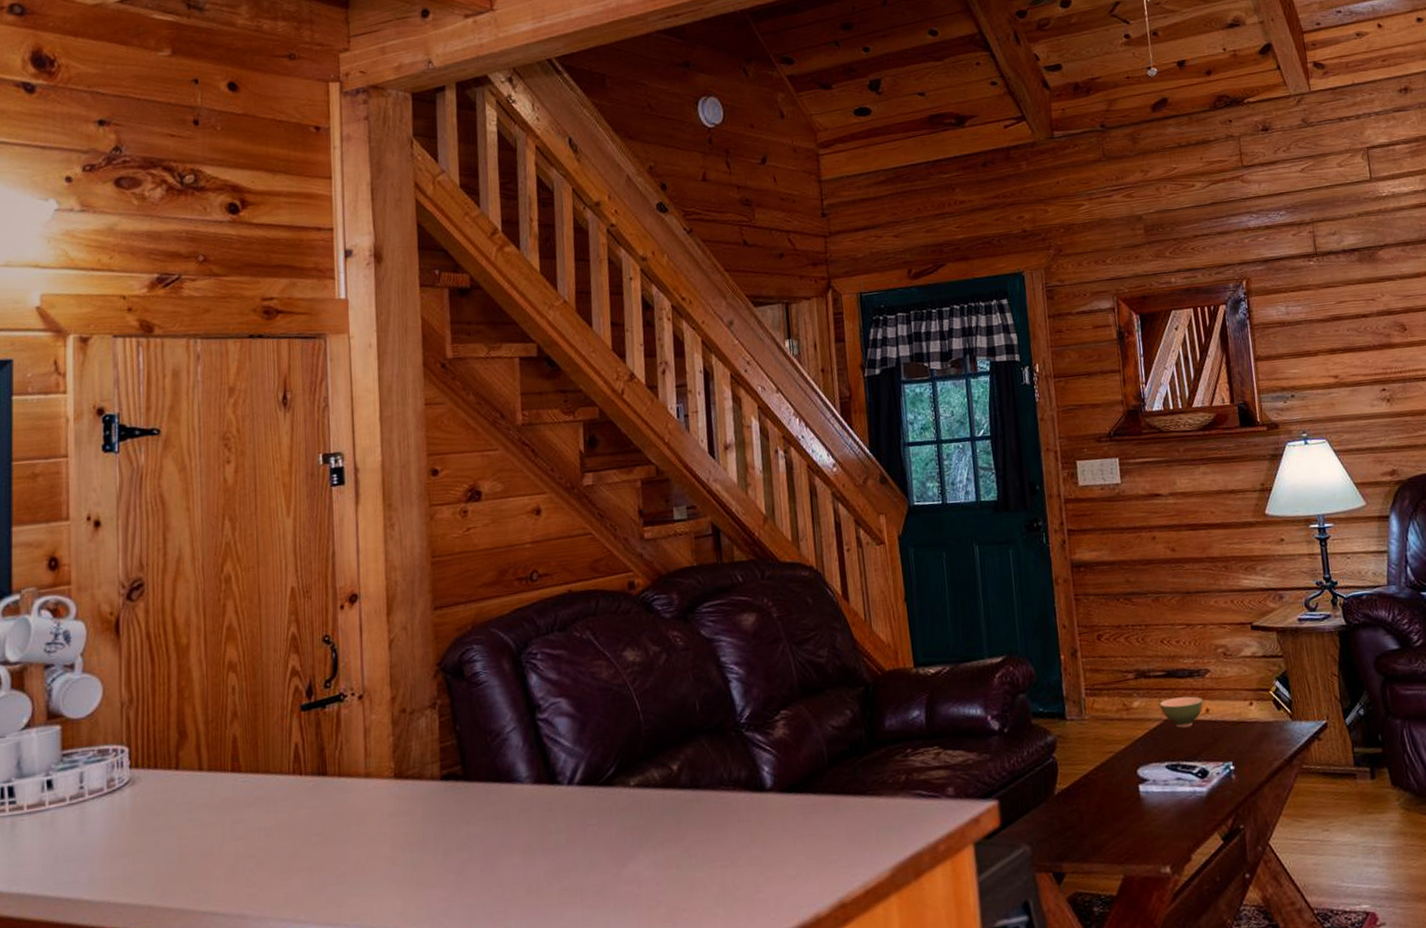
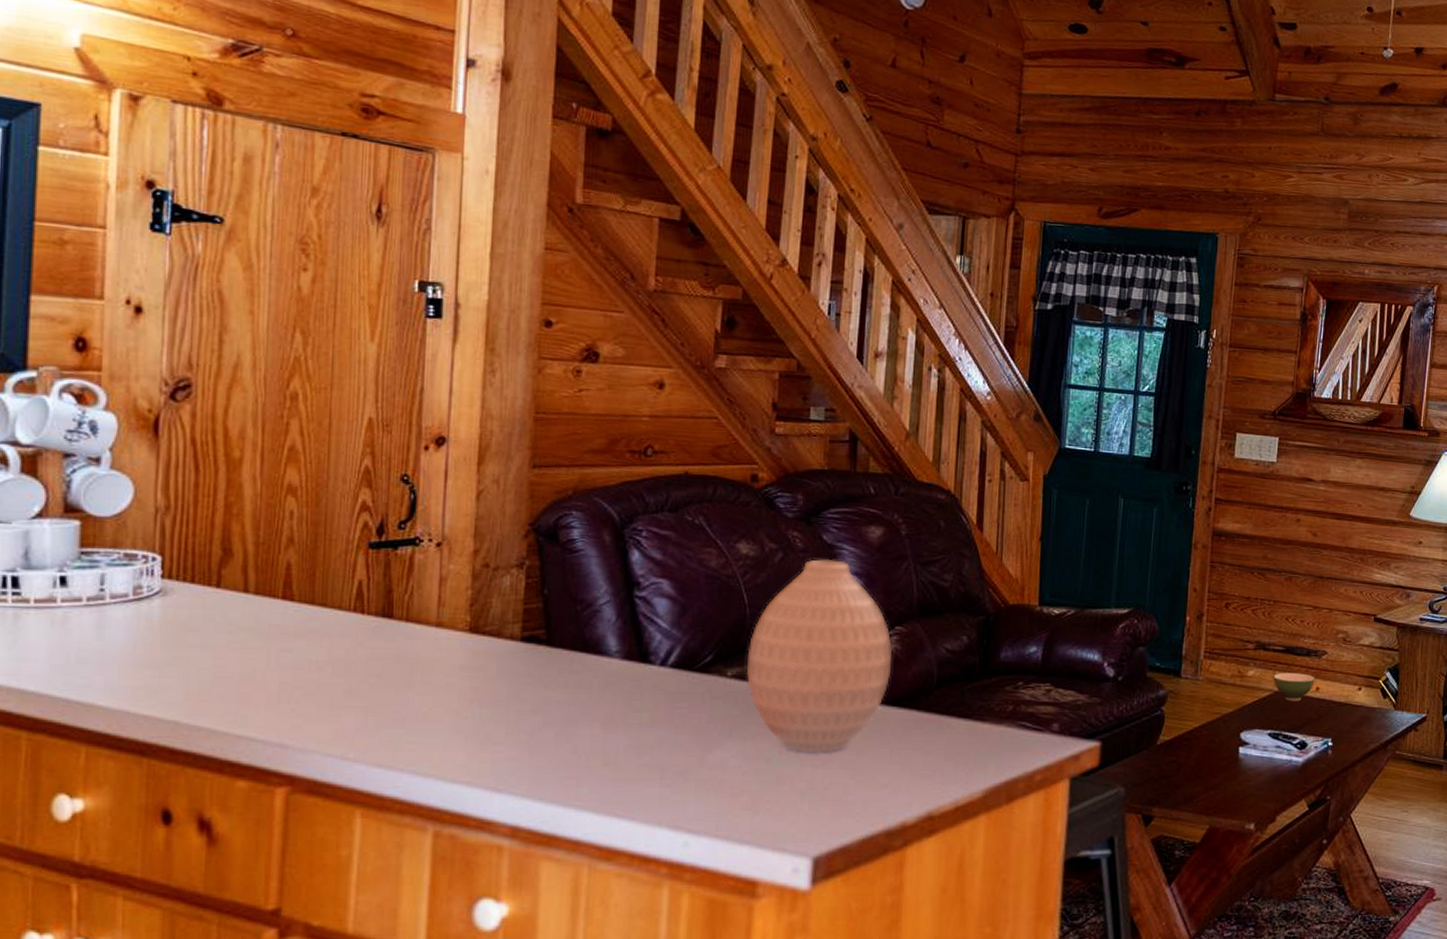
vase: none [645,652,784,854] -> present [746,559,893,754]

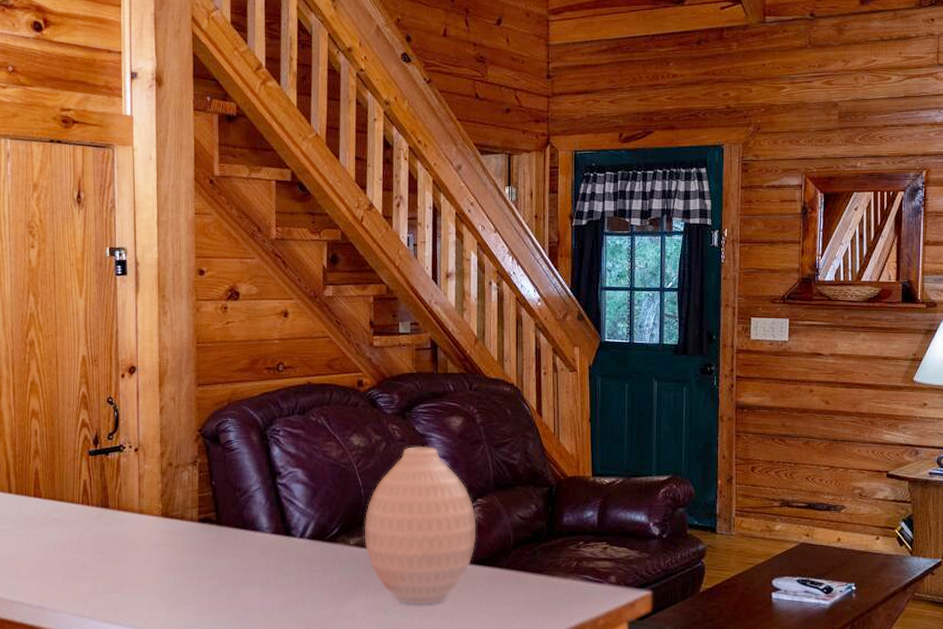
bowl: present [1273,673,1316,702] -> none [798,526,837,551]

